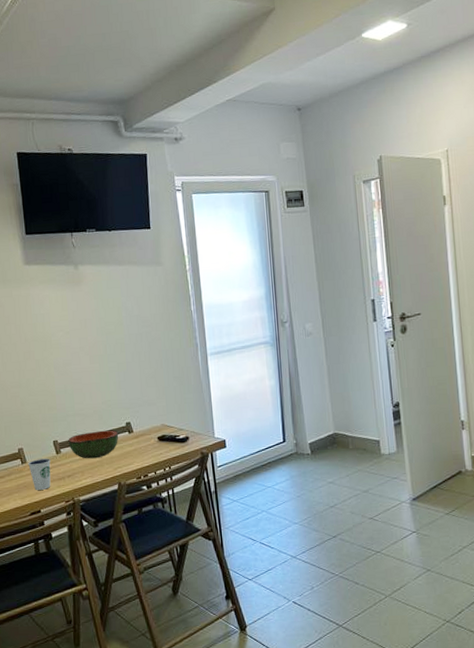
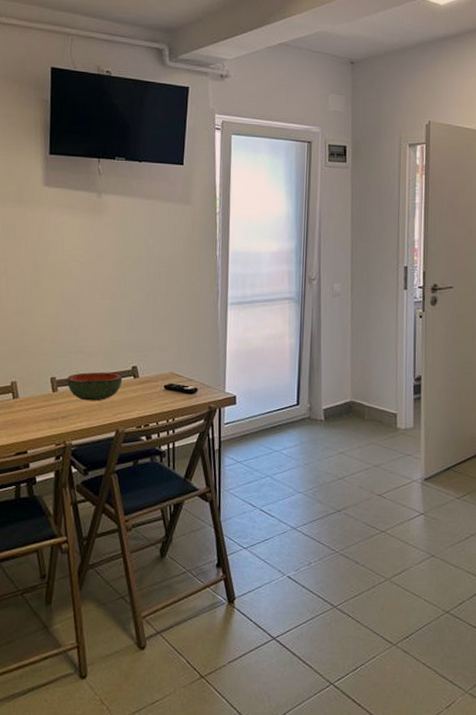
dixie cup: present [28,458,51,490] -> none [20,395,45,429]

